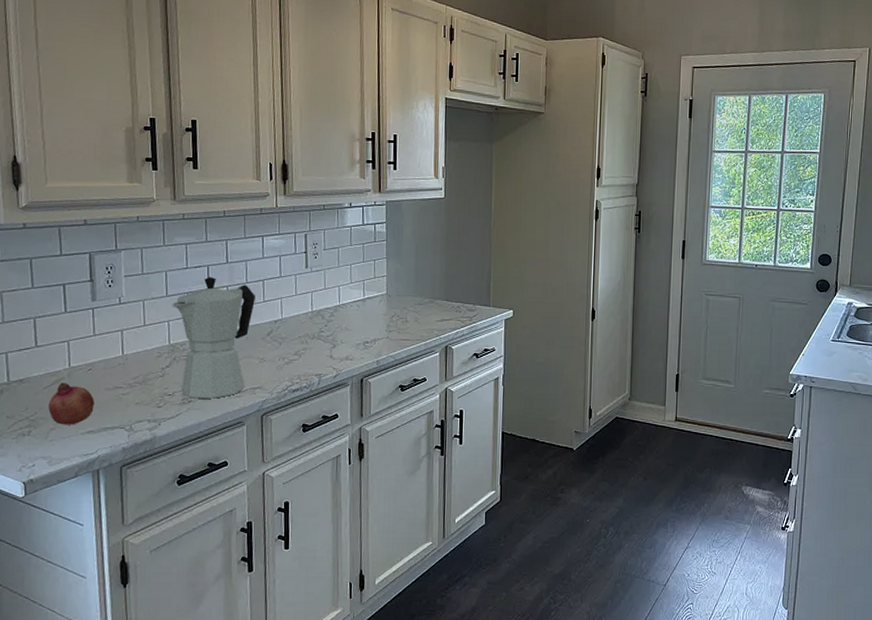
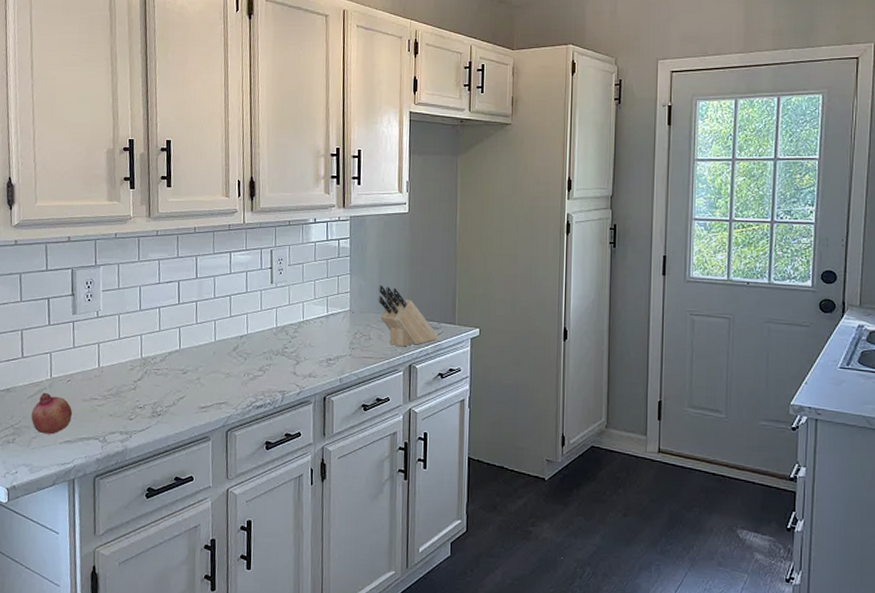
moka pot: present [172,276,255,399] -> none [145,291,222,413]
knife block: none [414,268,474,329] -> present [378,285,439,347]

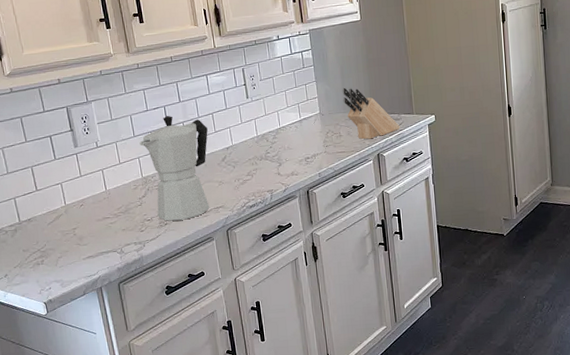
fruit: present [31,392,73,435] -> none [53,217,90,253]
moka pot: none [145,291,222,413] -> present [139,115,210,221]

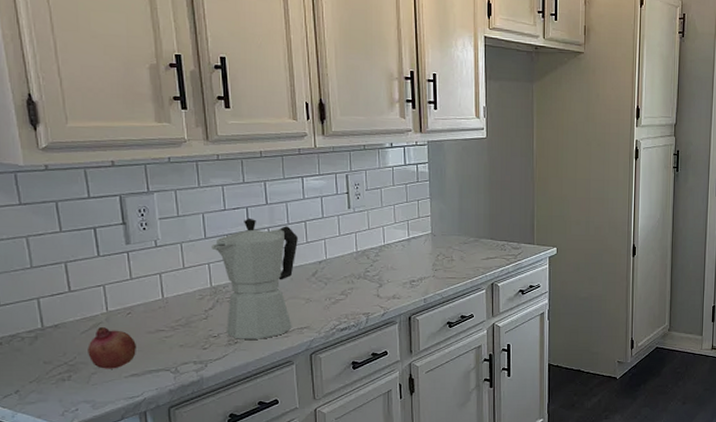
fruit: none [53,217,90,253] -> present [87,326,137,369]
knife block: present [342,87,400,140] -> none [459,208,519,267]

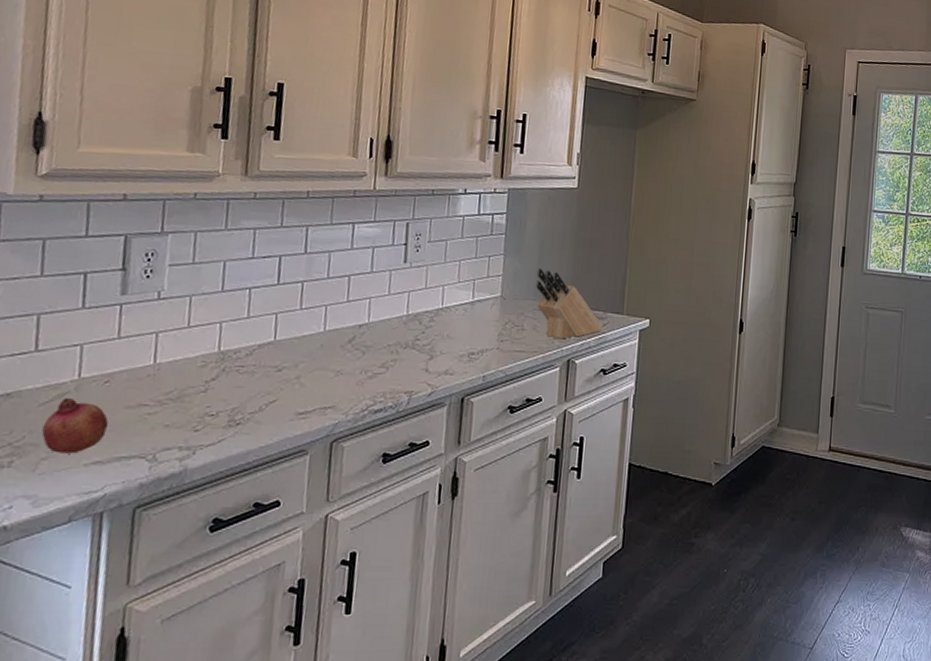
moka pot: present [211,218,298,339] -> none [227,268,338,421]
knife block: none [459,208,519,267] -> present [535,268,604,339]

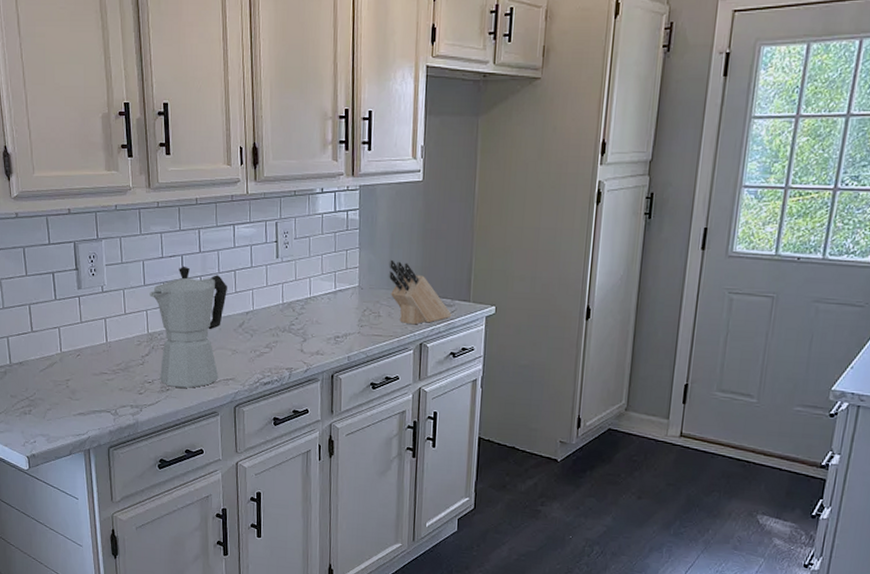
fruit: present [41,397,109,454] -> none [45,366,84,407]
moka pot: none [227,268,338,421] -> present [149,266,227,388]

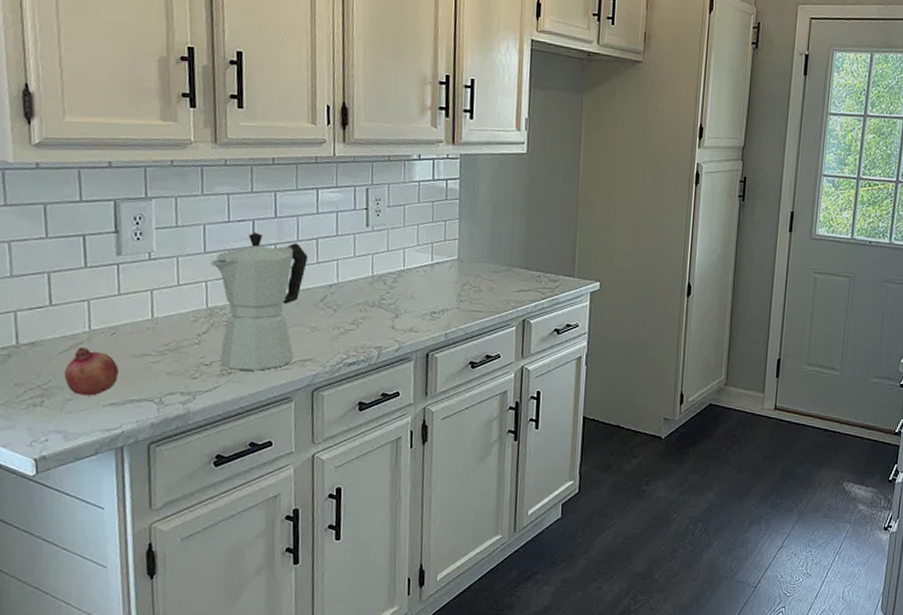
fruit: none [45,366,84,407] -> present [64,346,120,396]
knife block: present [388,259,452,325] -> none [490,232,556,300]

